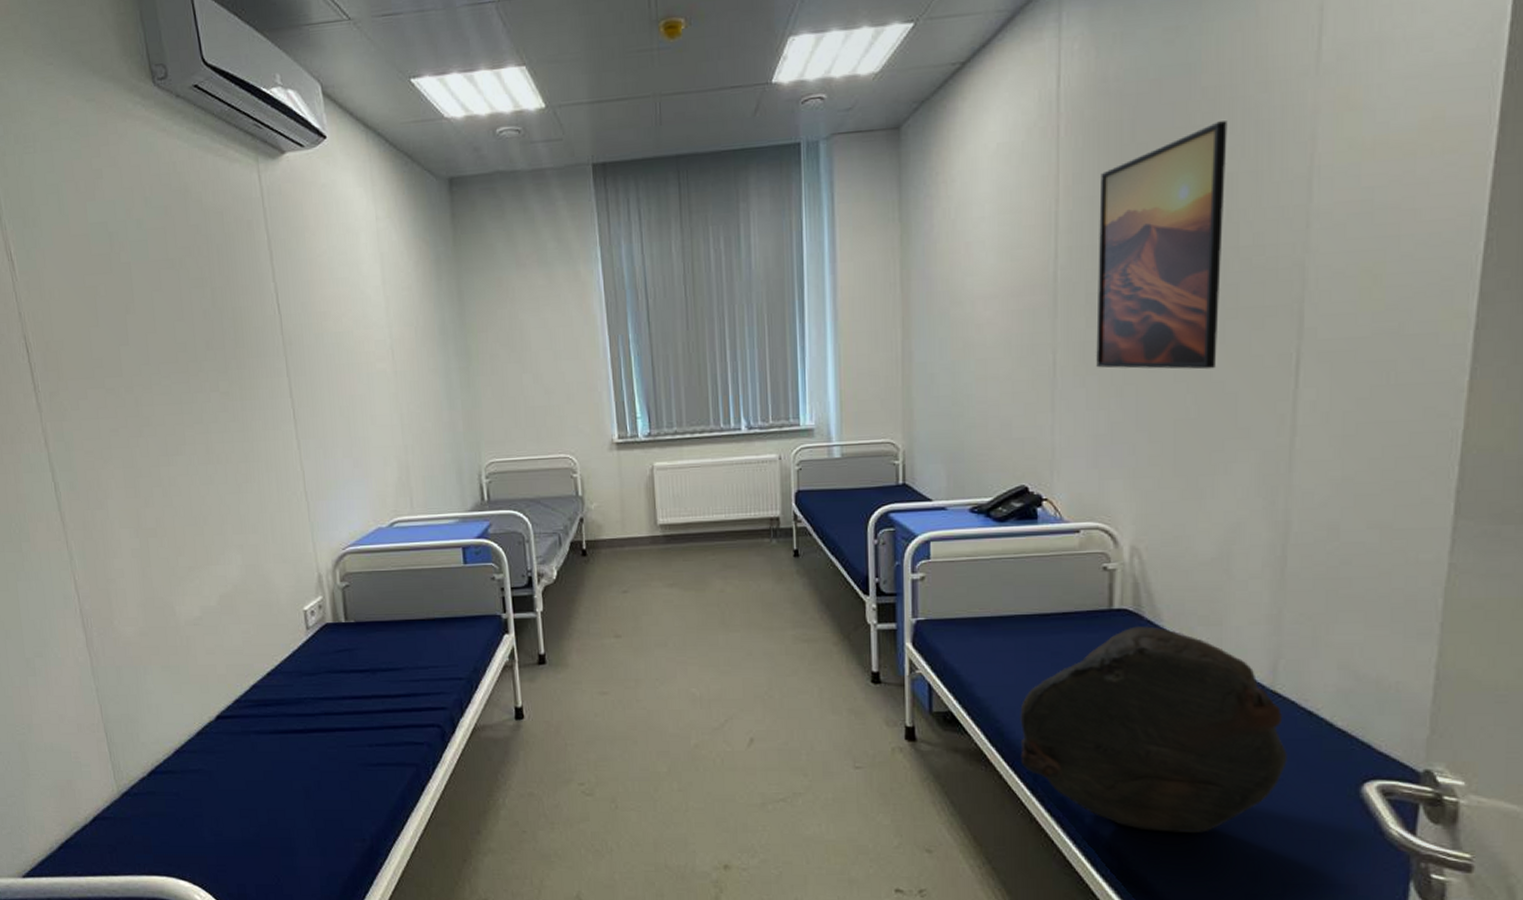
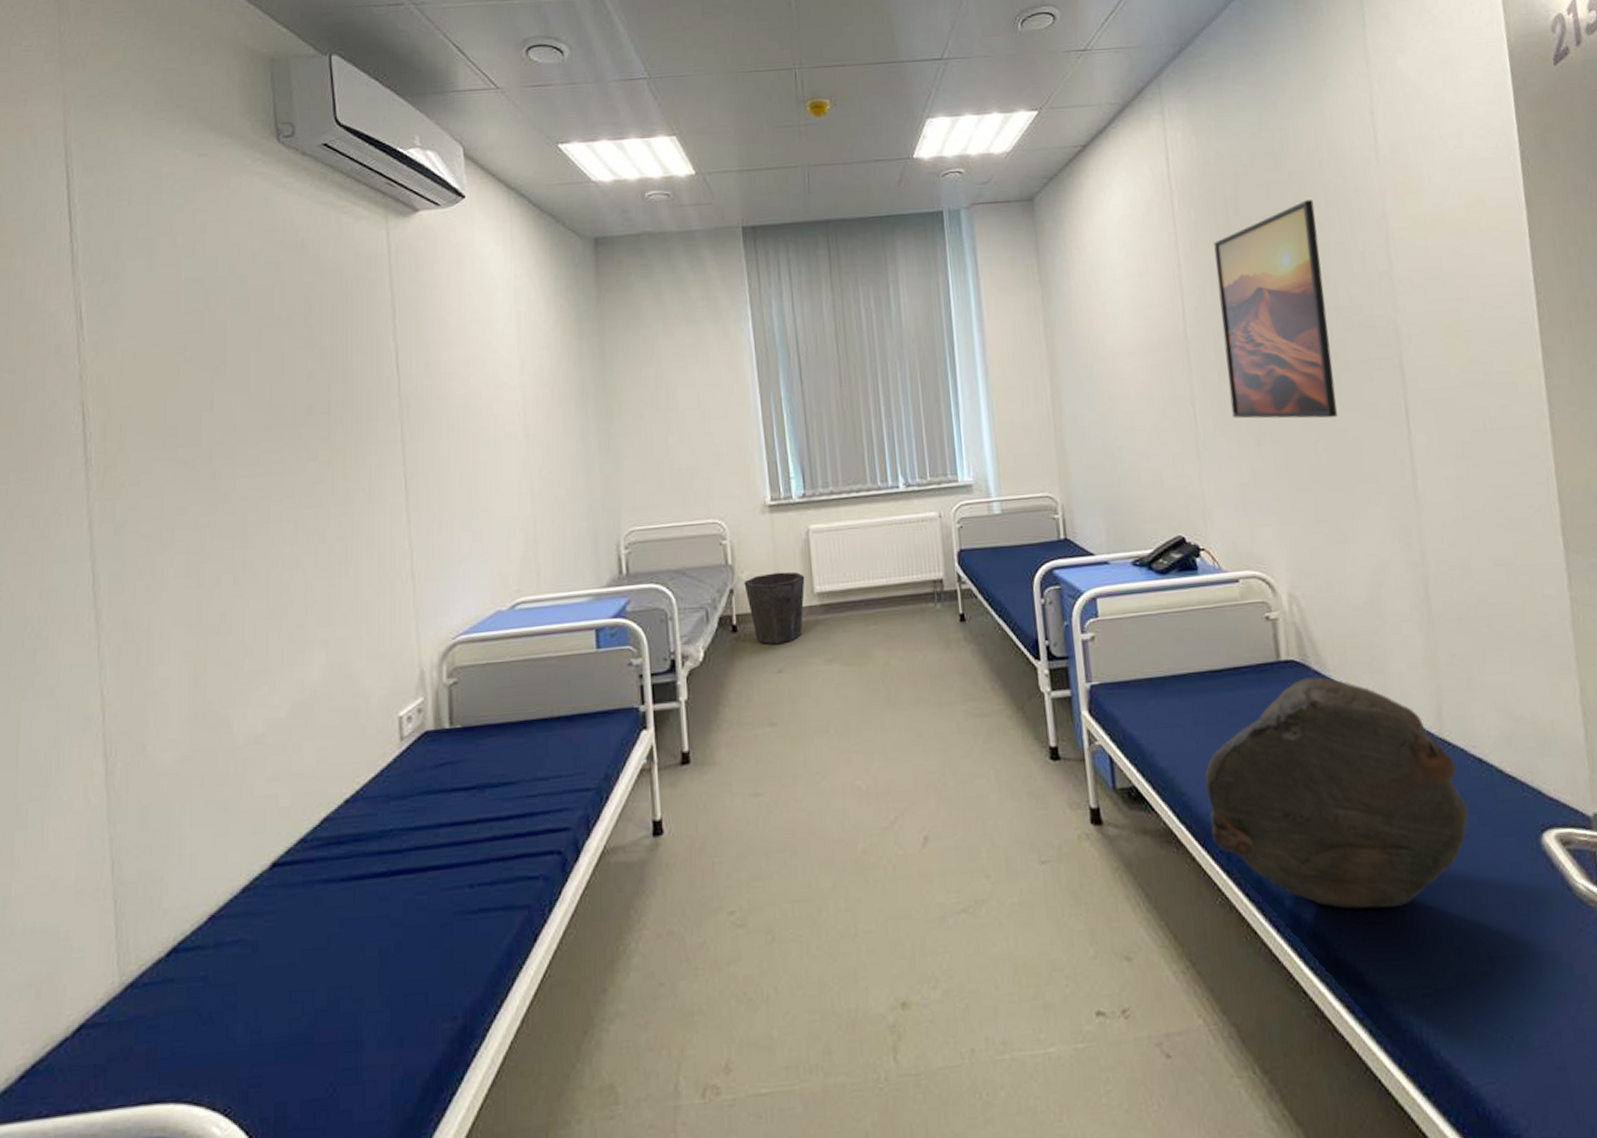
waste bin: none [593,504,649,568] -> present [744,571,805,644]

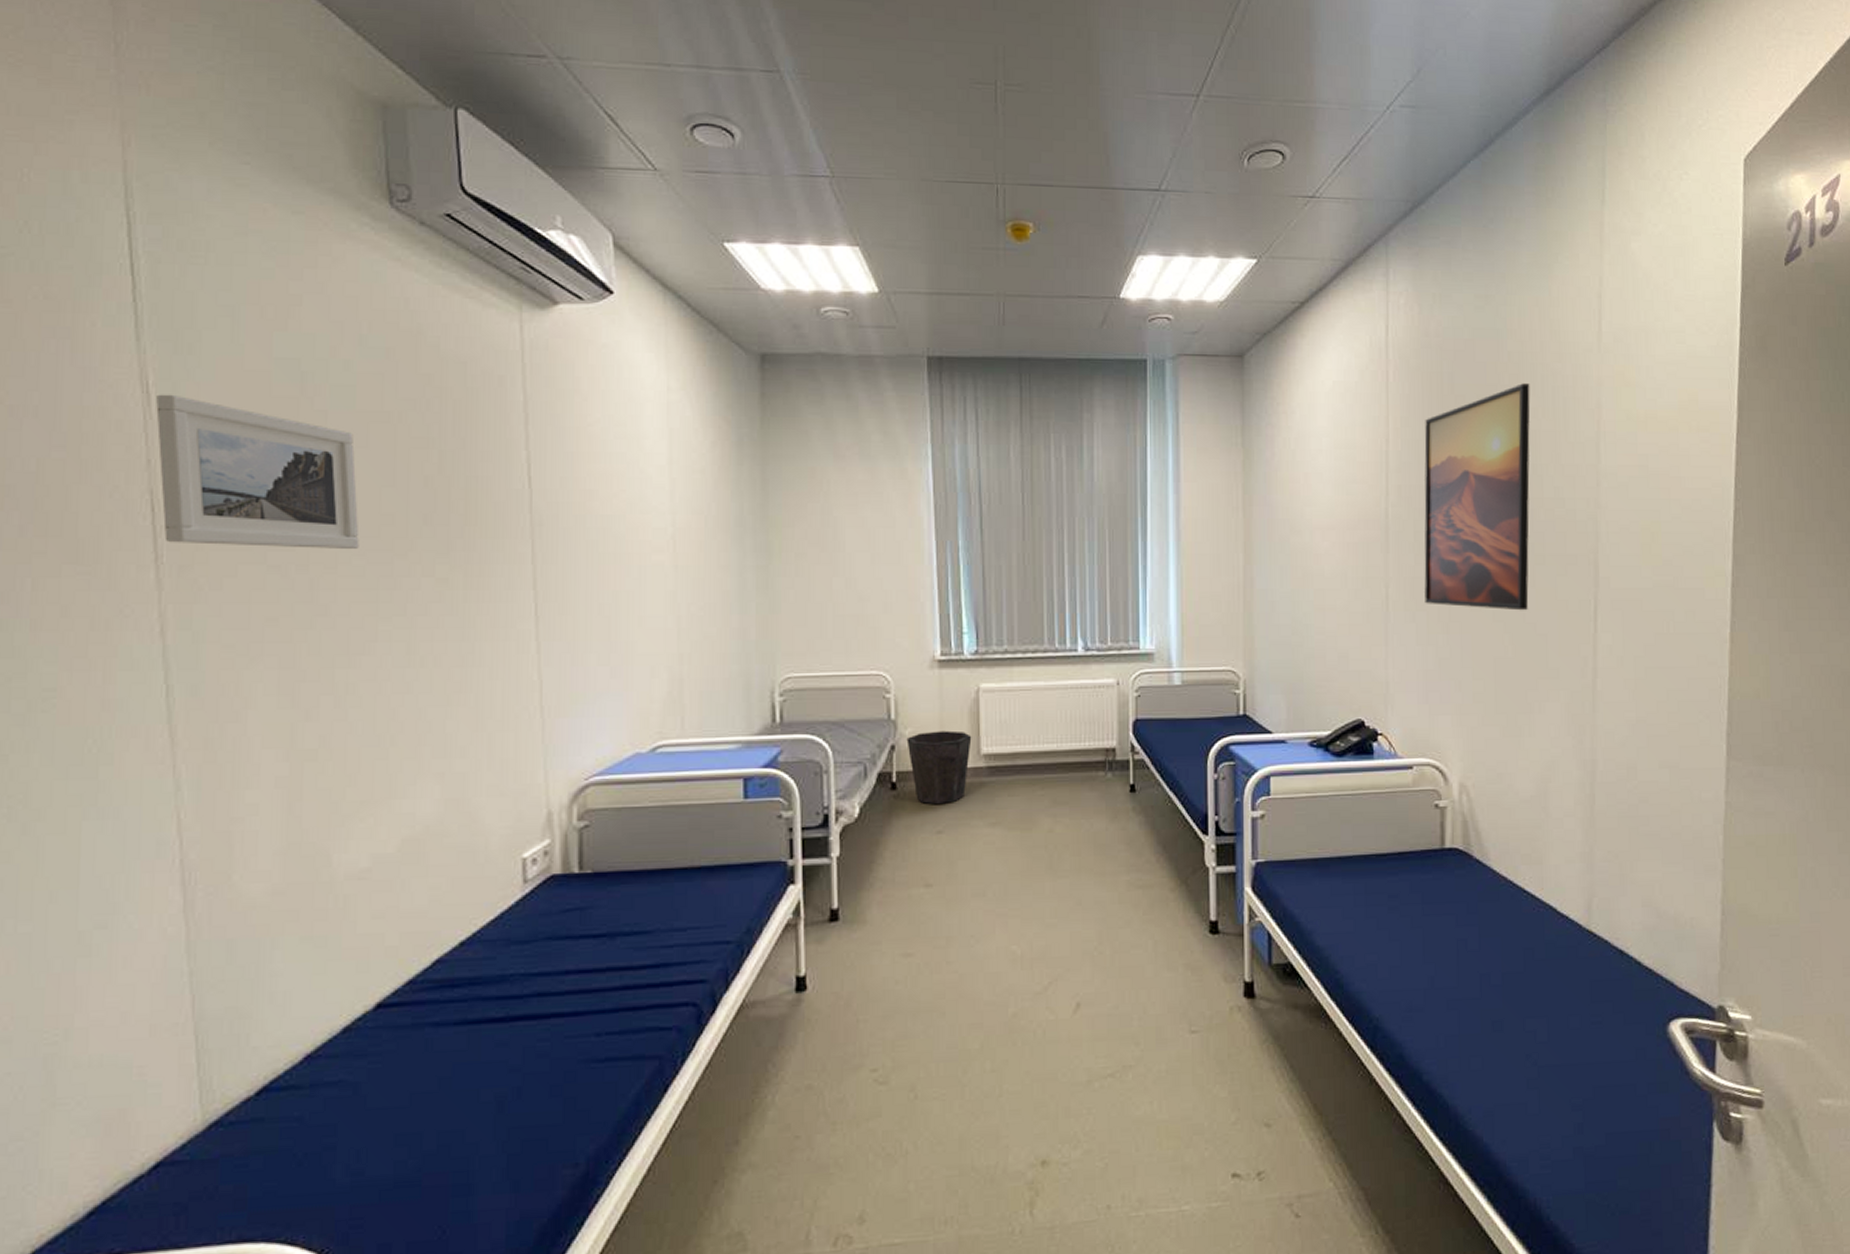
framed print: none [87,318,254,447] -> present [156,394,359,549]
bag: present [1204,677,1469,909] -> none [1359,866,1604,1086]

